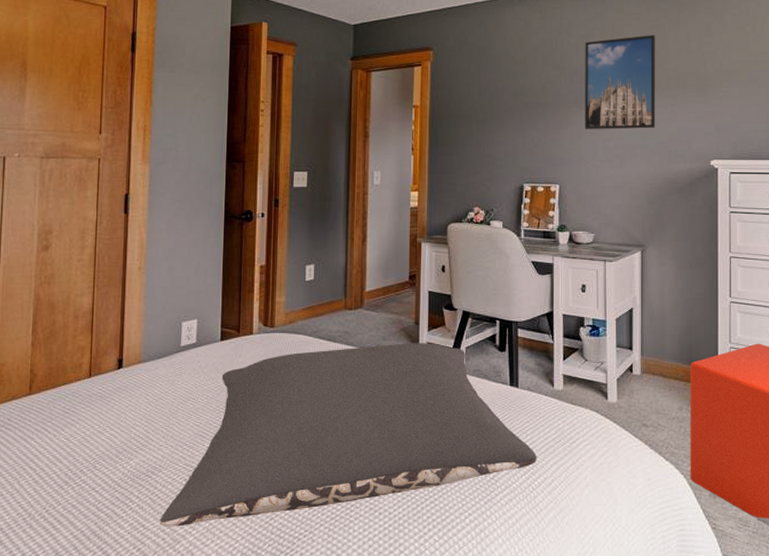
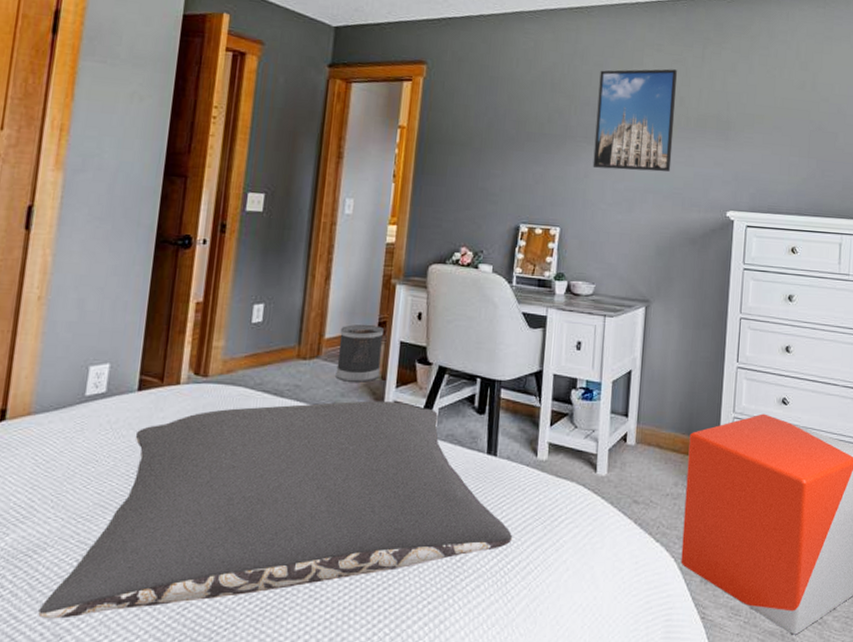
wastebasket: none [377,277,415,327] -> present [335,324,385,382]

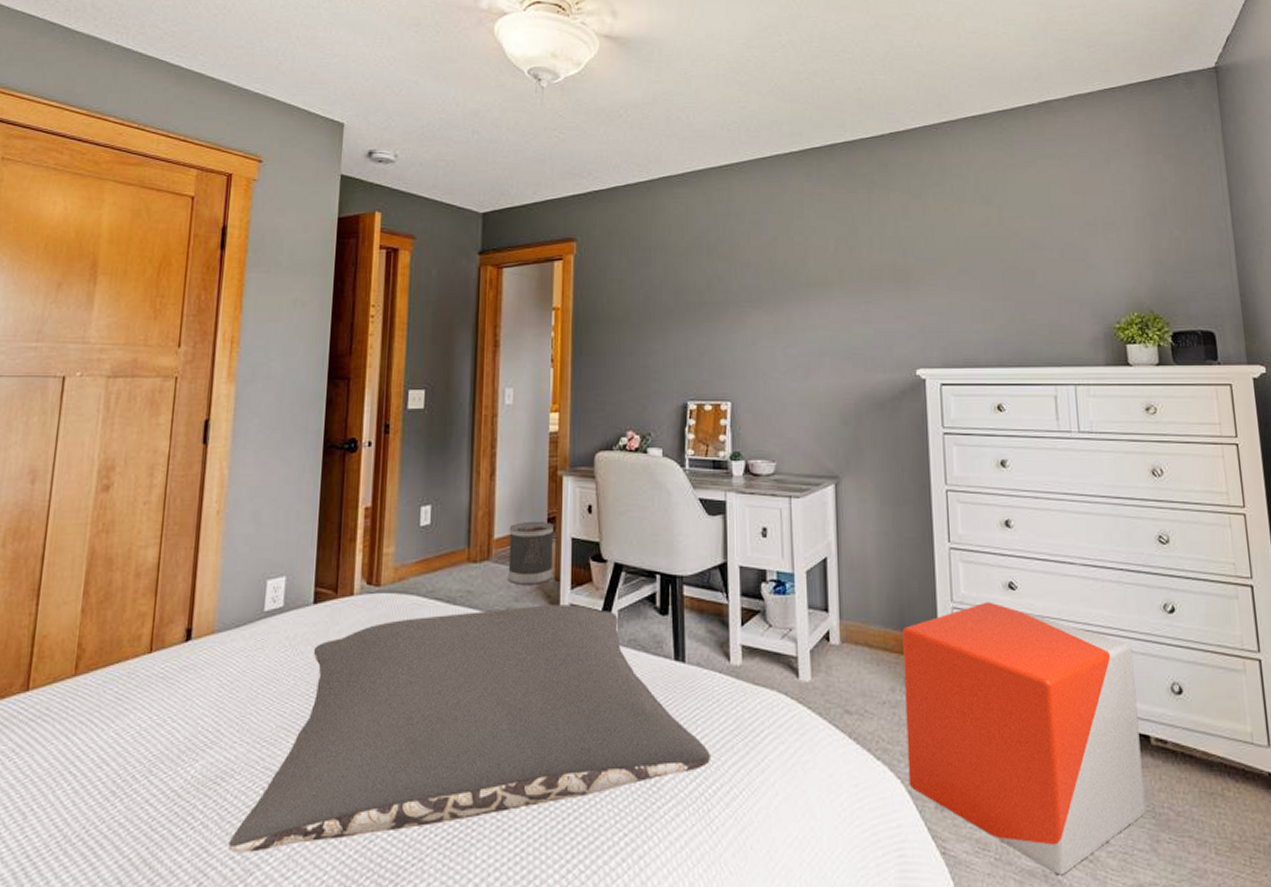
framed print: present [592,69,677,172] -> none [758,219,847,333]

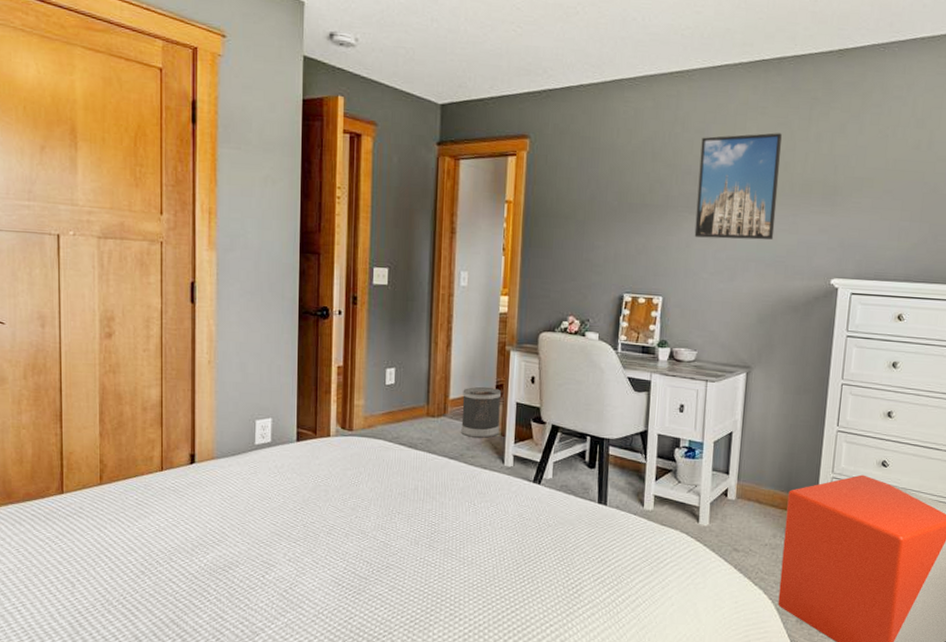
pillow: present [228,605,712,853] -> none [238,454,623,620]
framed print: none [758,219,847,333] -> present [694,132,782,240]

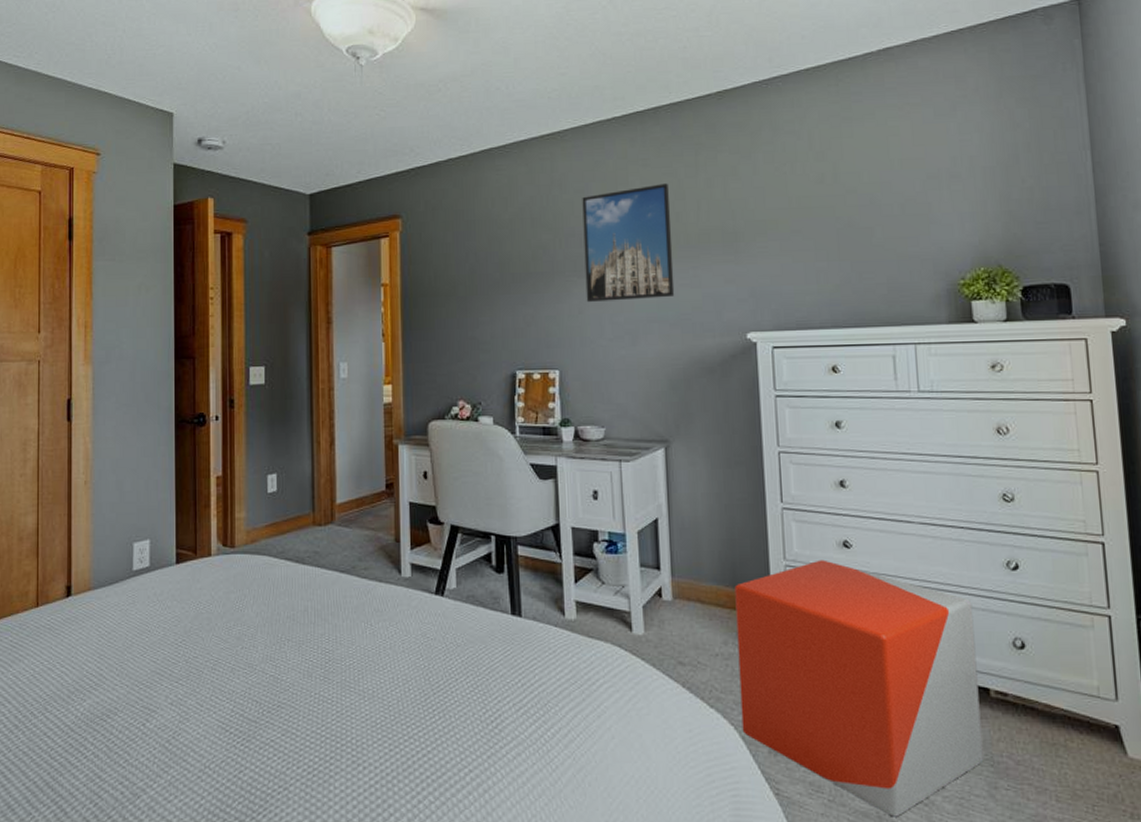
wastebasket: present [461,386,502,438] -> none [350,487,394,546]

